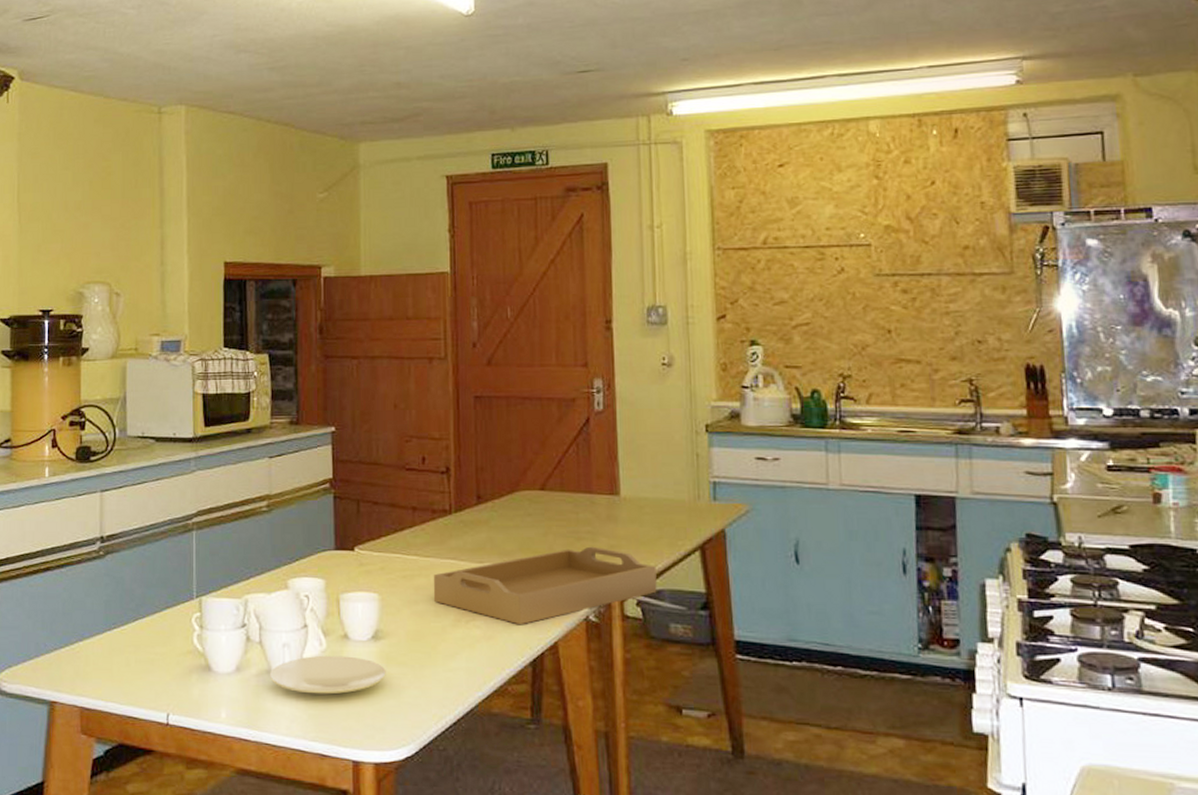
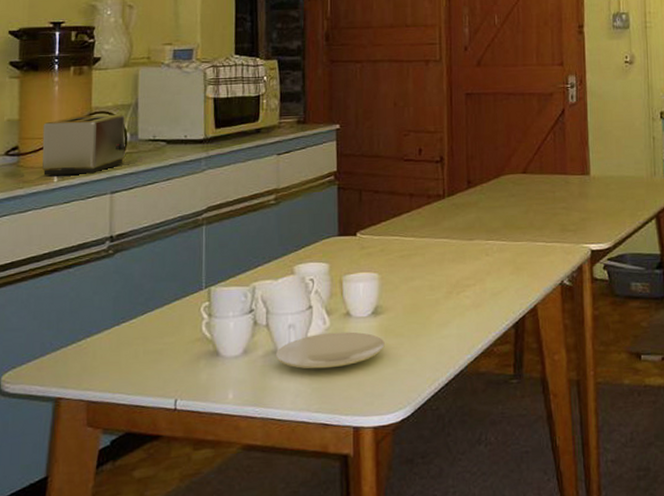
toaster: none [33,408,114,470] -> present [42,114,125,176]
serving tray: present [433,546,657,625] -> none [428,220,621,293]

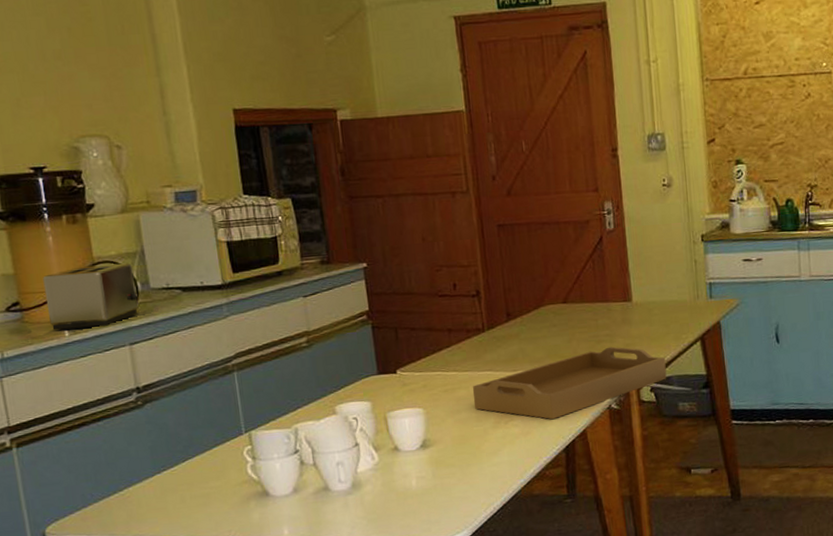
plate: present [275,332,385,369] -> none [326,465,437,503]
serving tray: none [428,220,621,293] -> present [472,346,667,420]

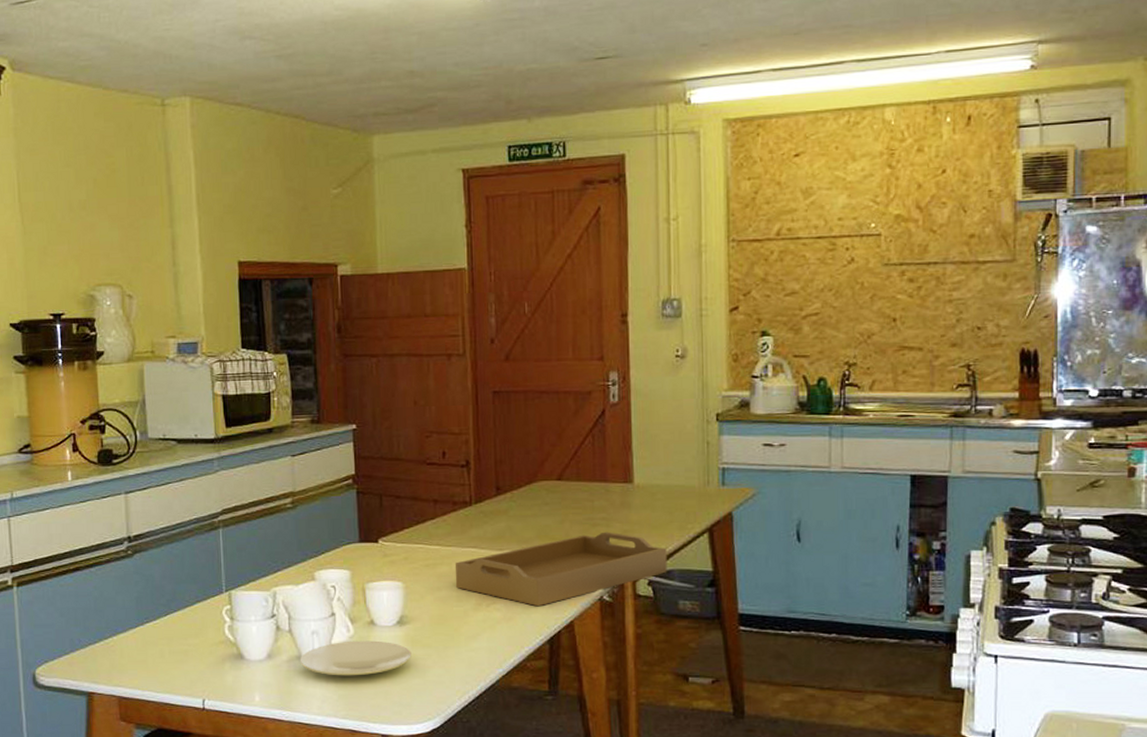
toaster: present [42,262,138,330] -> none [53,411,136,474]
plate: none [326,465,437,503] -> present [299,640,412,676]

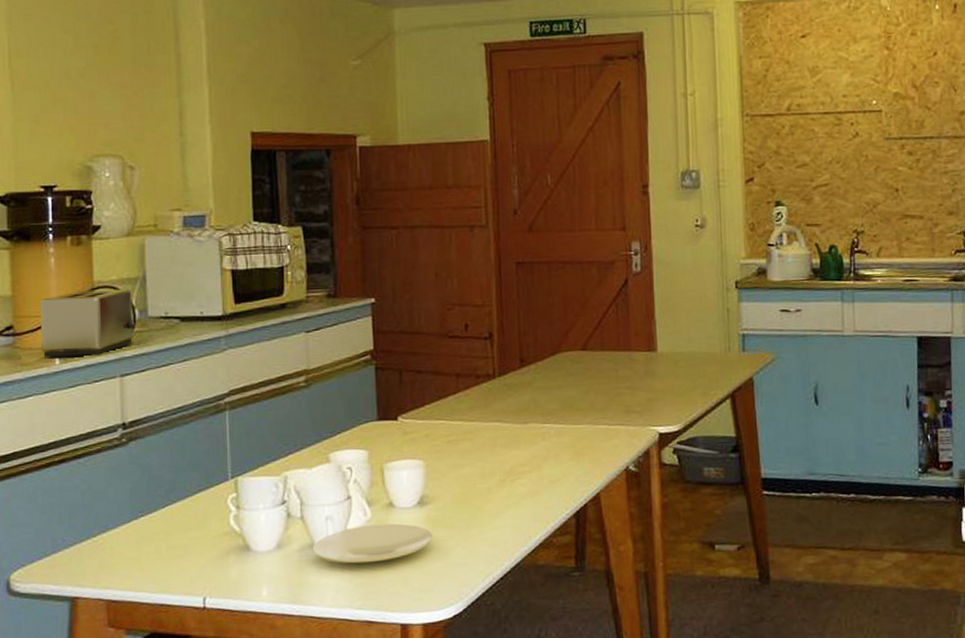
toaster: none [53,411,136,474] -> present [40,288,134,358]
serving tray: present [454,531,667,607] -> none [478,400,692,480]

